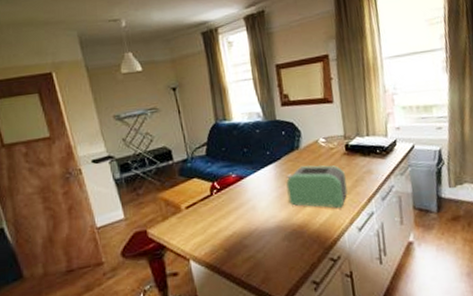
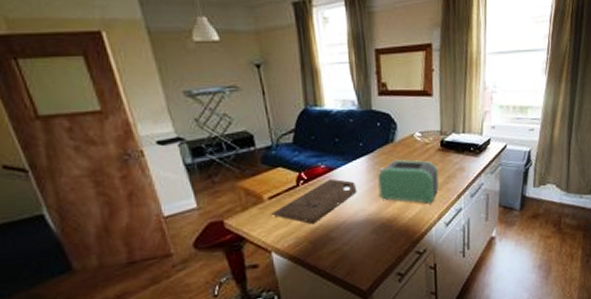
cutting board: none [189,187,267,232] -> present [271,178,357,225]

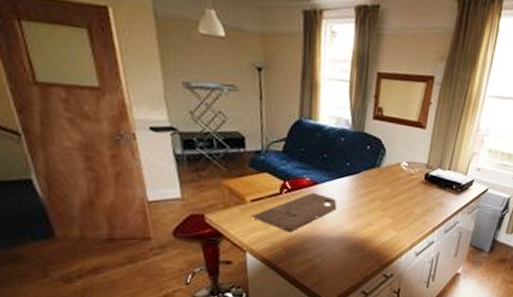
toaster: present [377,159,439,204] -> none [357,185,418,232]

